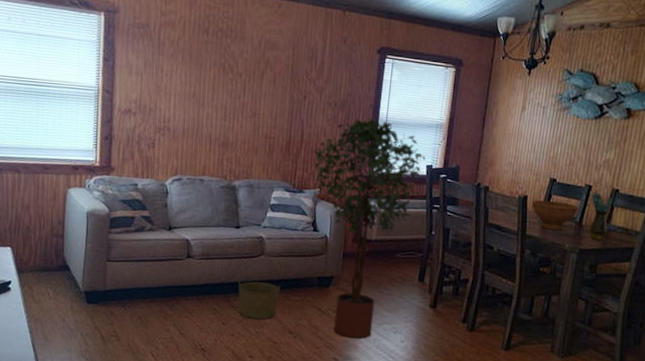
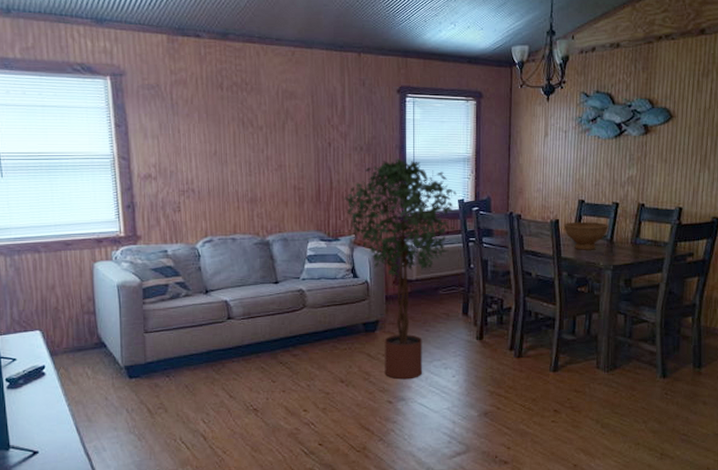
basket: present [238,281,280,320] -> none [284,335,327,373]
vase: present [589,190,613,240] -> none [618,207,640,254]

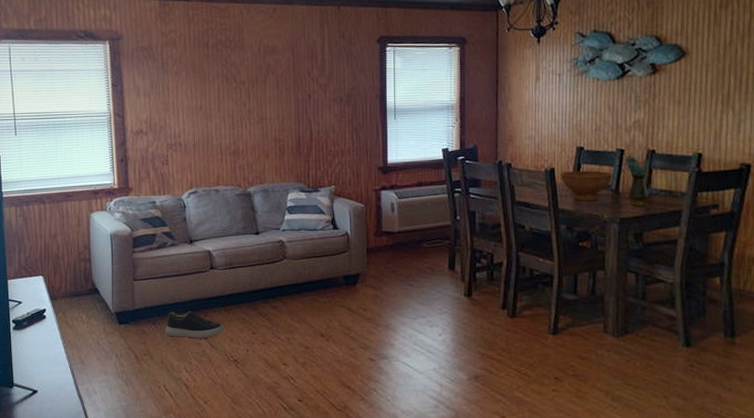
shoe: none [179,362,243,390] -> present [164,310,225,339]
potted tree: present [343,157,457,380] -> none [322,107,440,337]
vase: none [618,207,640,254] -> present [624,154,650,206]

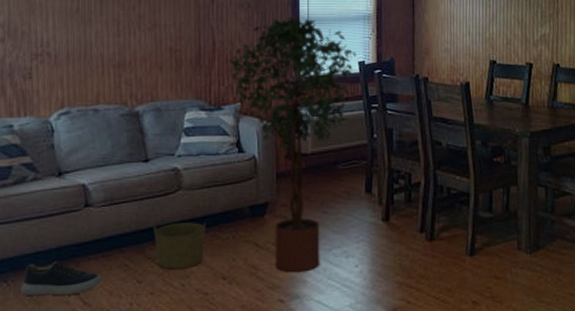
basket: none [264,287,306,325] -> present [153,222,206,270]
potted tree: none [322,107,440,337] -> present [227,15,357,273]
bowl: present [560,170,614,201] -> none [474,84,524,116]
vase: present [624,154,650,206] -> none [532,68,555,120]

